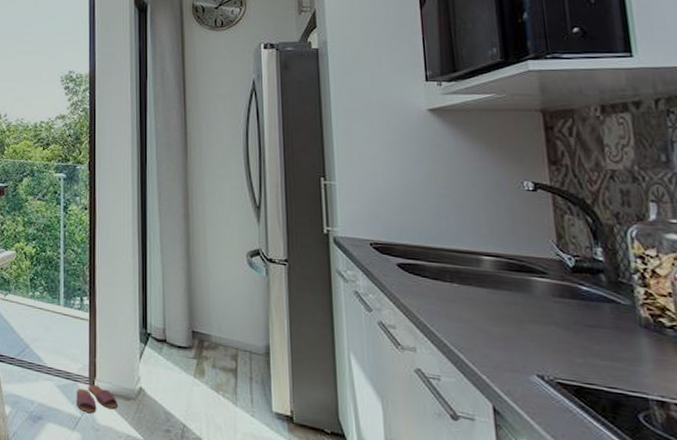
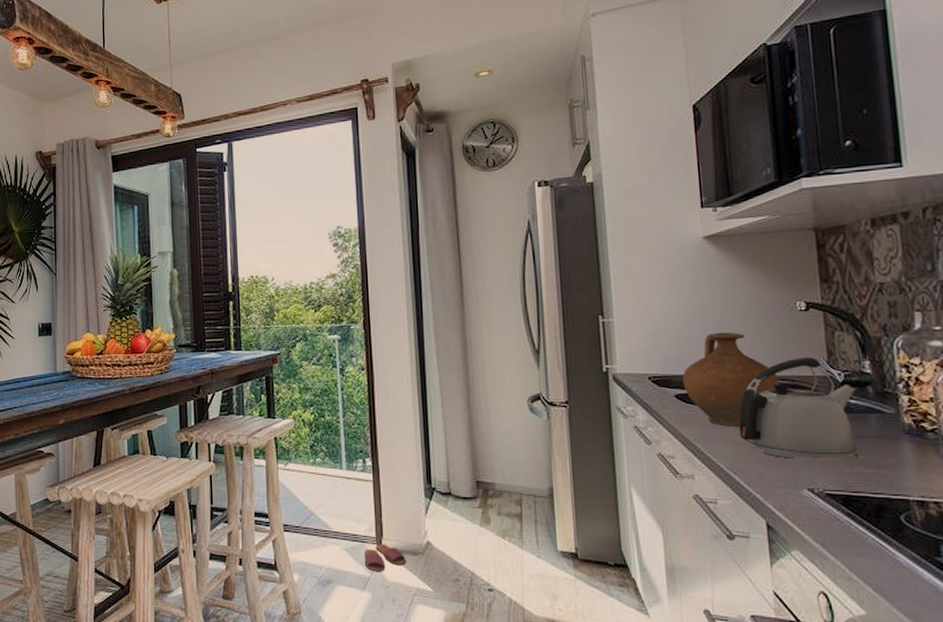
ceramic jug: none [405,204,506,303] -> present [682,332,779,427]
kettle: none [463,238,592,348] -> present [739,357,859,459]

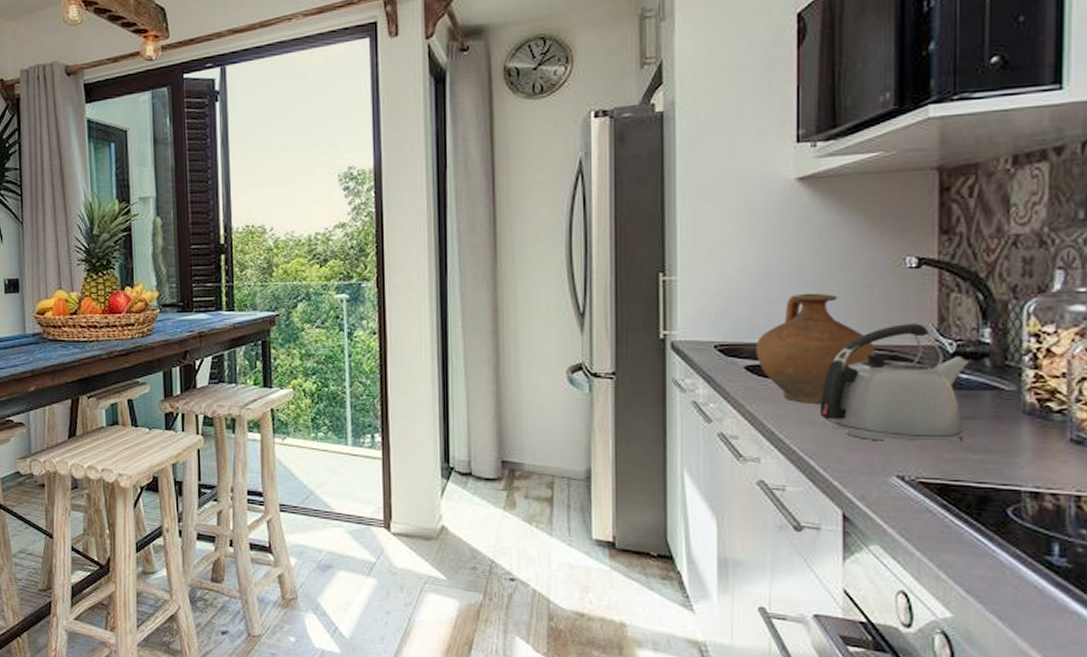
slippers: present [364,544,406,571] -> none [369,527,417,556]

